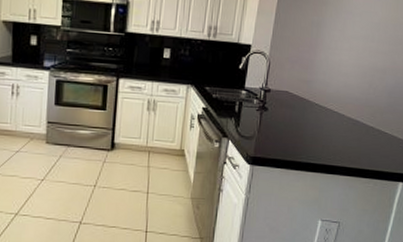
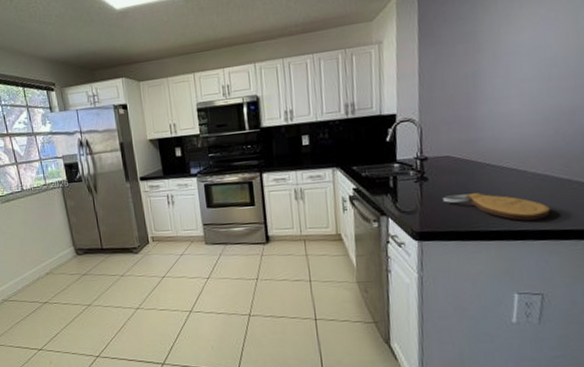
cutting board: none [277,127,356,158] -> present [443,193,551,221]

